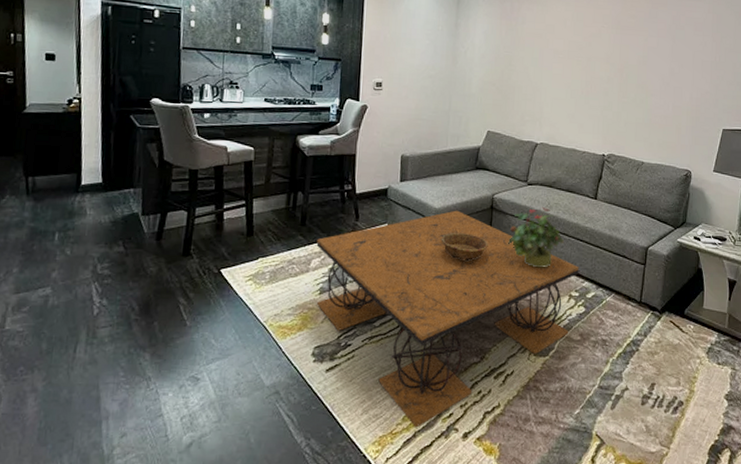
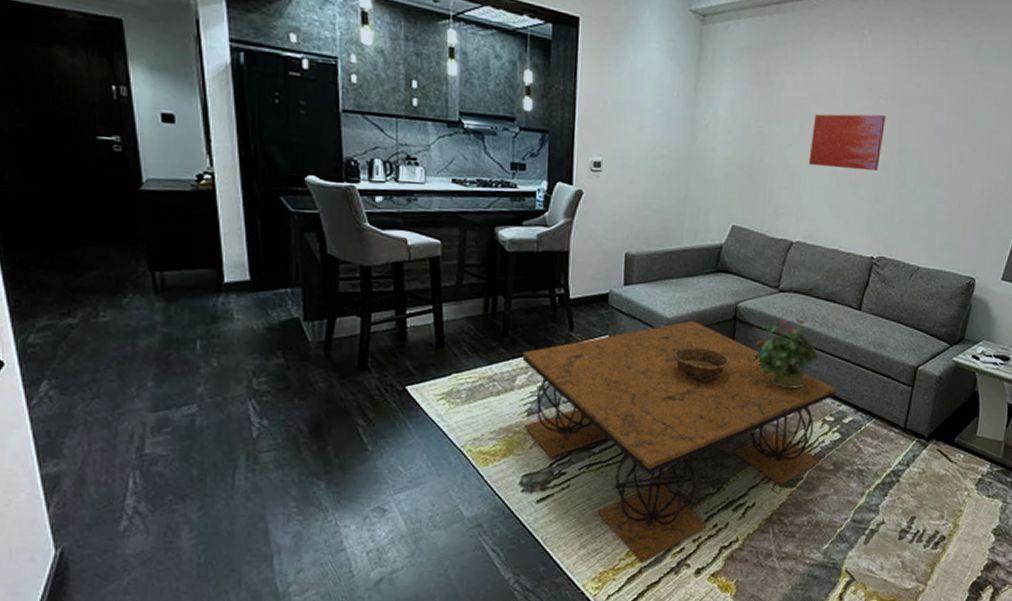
wall art: none [547,39,608,85] -> present [808,113,886,172]

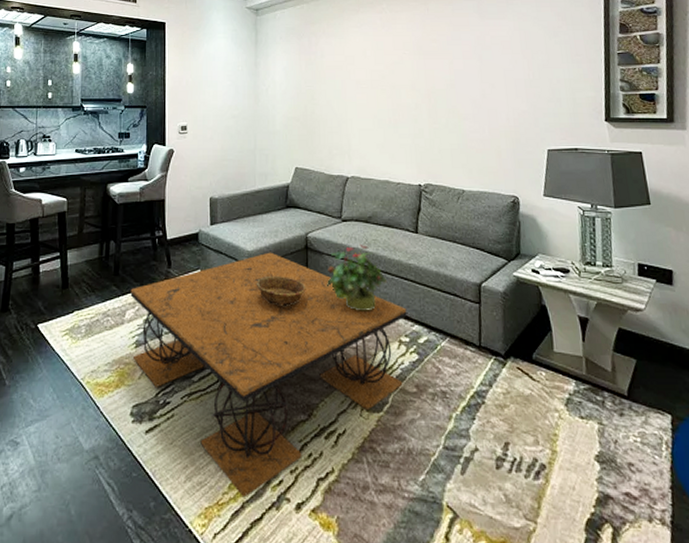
wall art: present [808,113,886,172] -> none [352,66,413,113]

